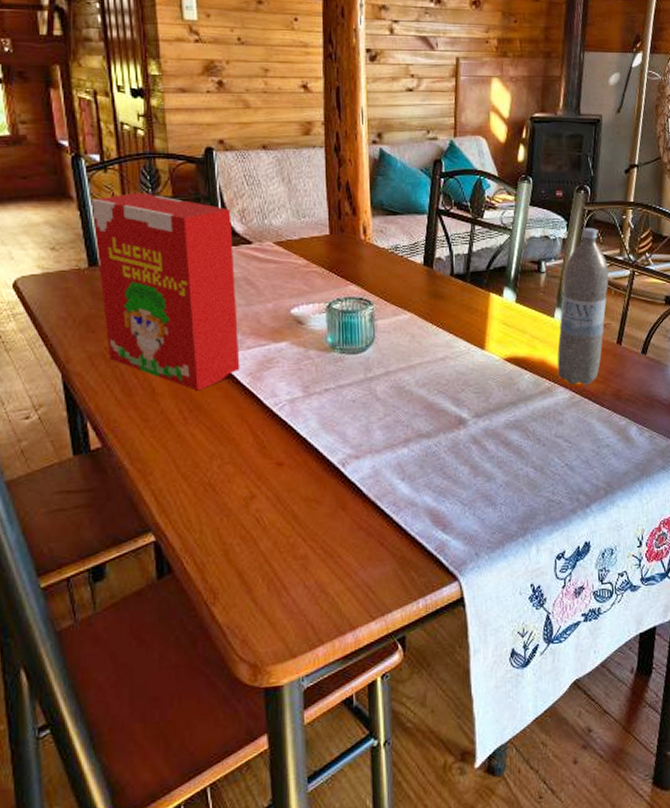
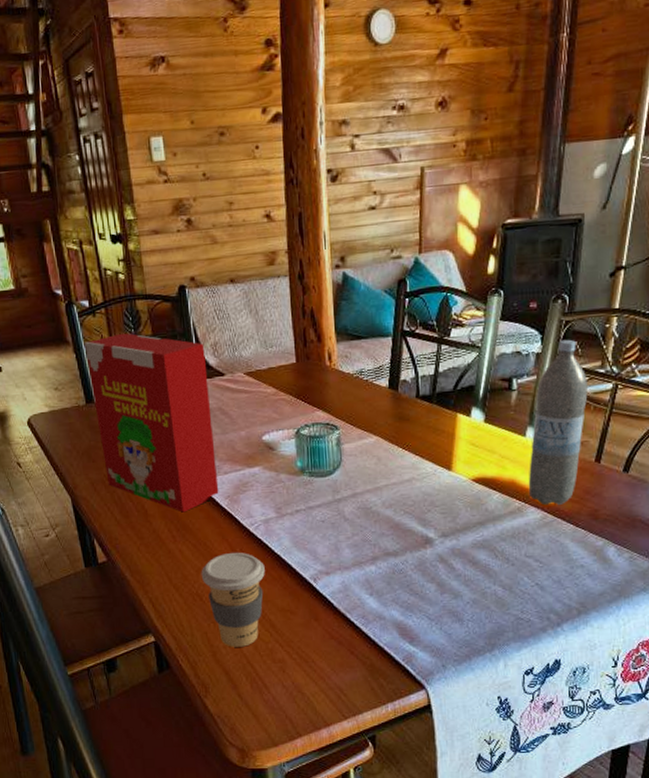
coffee cup: none [215,435,289,544] -> present [201,552,265,647]

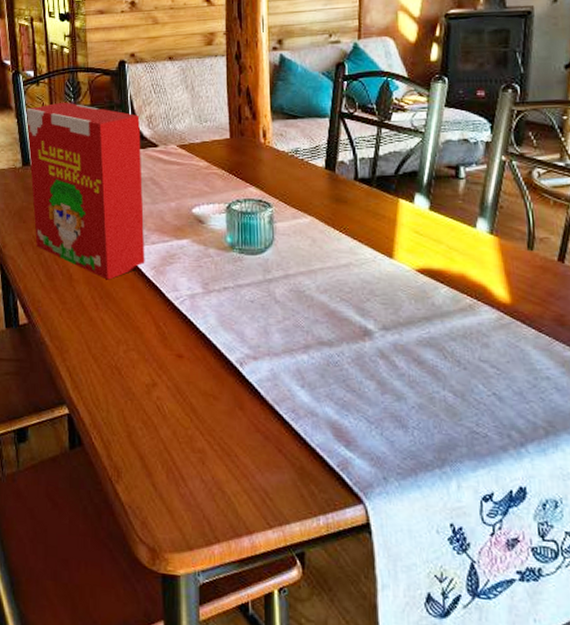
coffee cup: present [201,552,265,647] -> none [121,326,188,430]
water bottle: present [528,339,588,506] -> none [480,129,546,306]

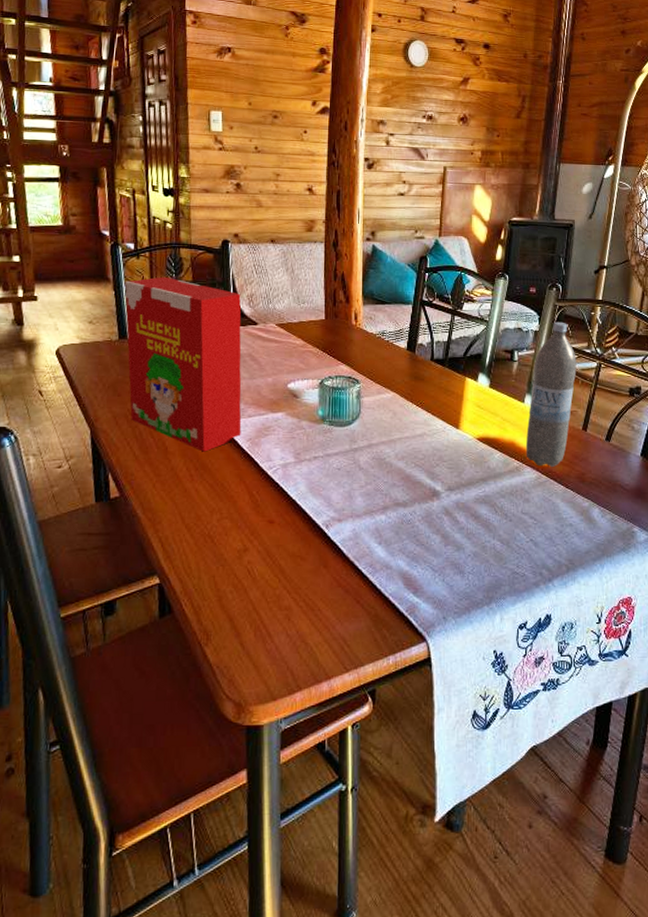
water bottle: none [480,129,546,306] -> present [525,321,577,467]

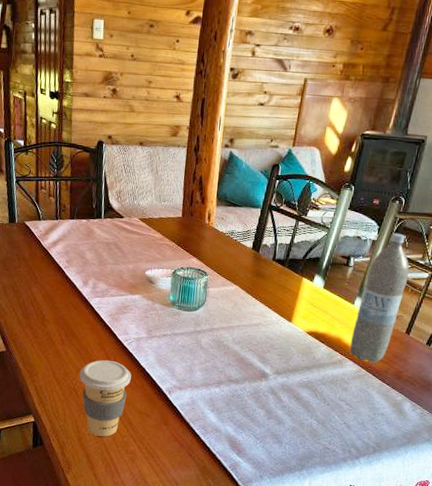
cereal box: present [125,276,242,452] -> none [15,171,111,322]
coffee cup: none [215,494,279,592] -> present [79,360,131,437]

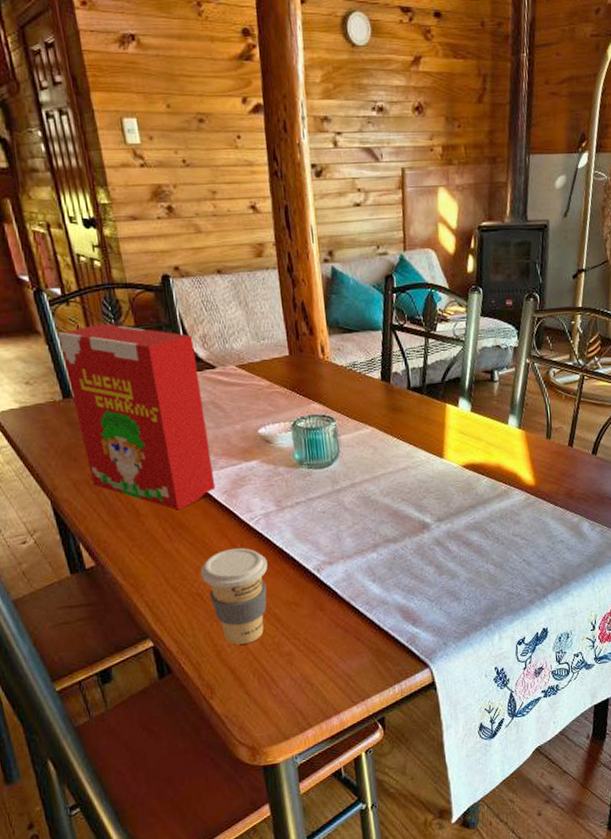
cereal box: none [15,171,111,322] -> present [58,323,216,510]
water bottle: present [349,233,410,363] -> none [512,334,560,488]

